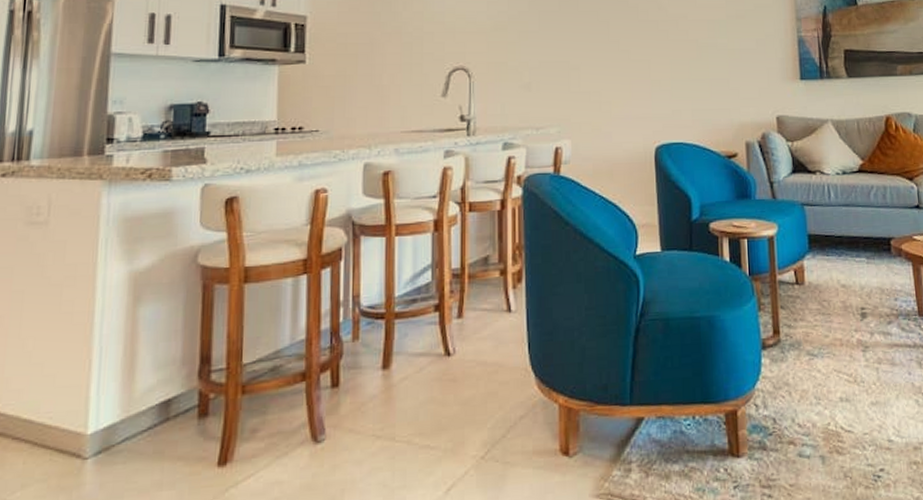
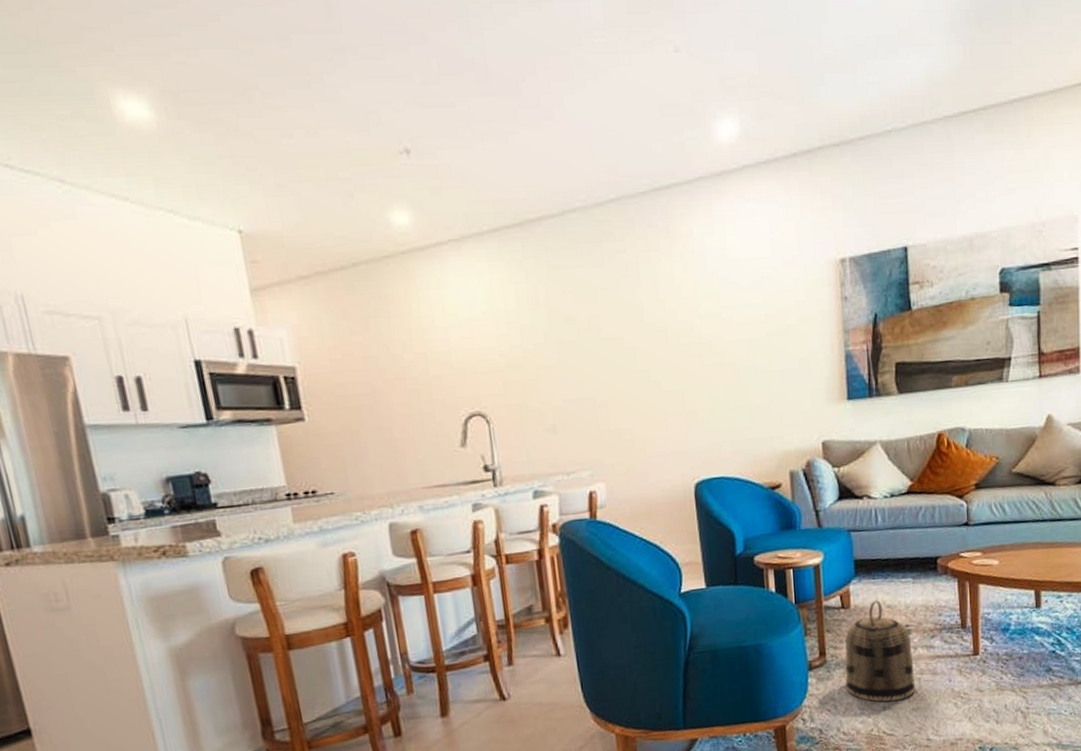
basket: none [799,279,874,393] -> present [845,600,916,703]

